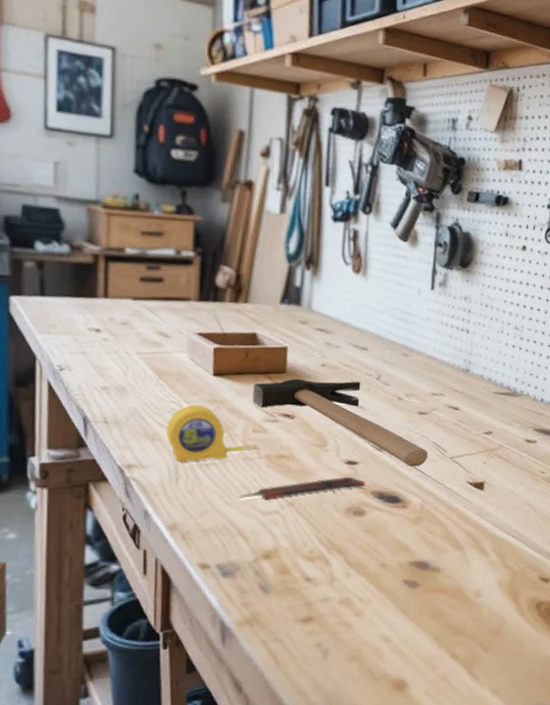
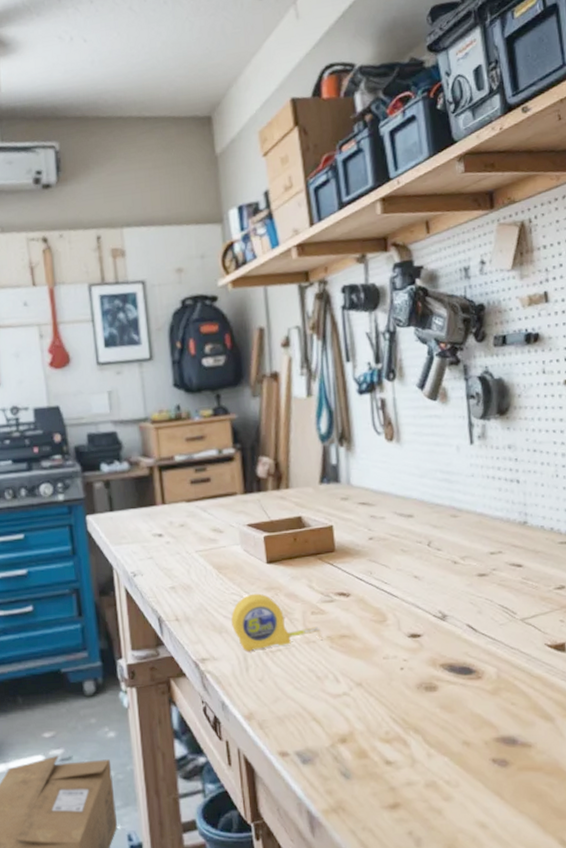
utility knife: present [239,476,366,499] -> none [307,650,434,683]
claw hammer: present [252,378,429,467] -> none [305,551,497,634]

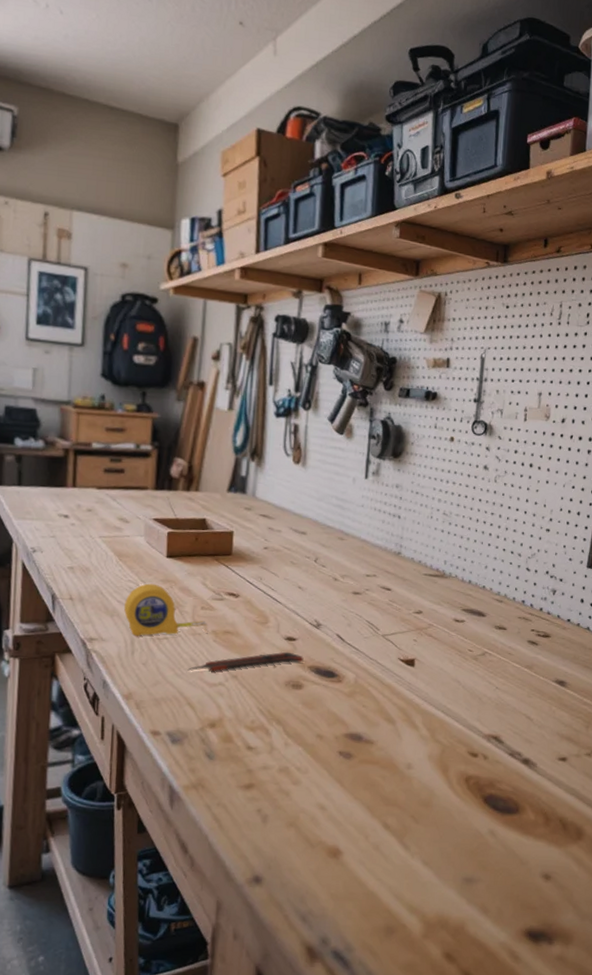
utility knife: none [307,650,434,683] -> present [187,651,304,672]

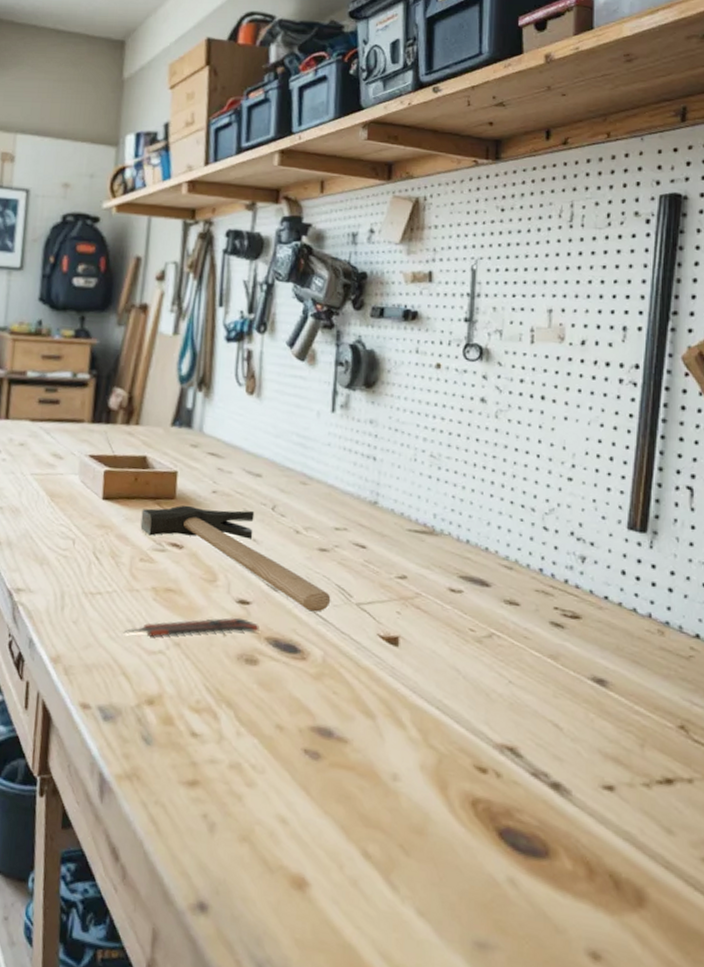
tape measure: present [124,583,208,636] -> none [54,528,148,591]
claw hammer: none [201,560,362,644] -> present [140,505,331,612]

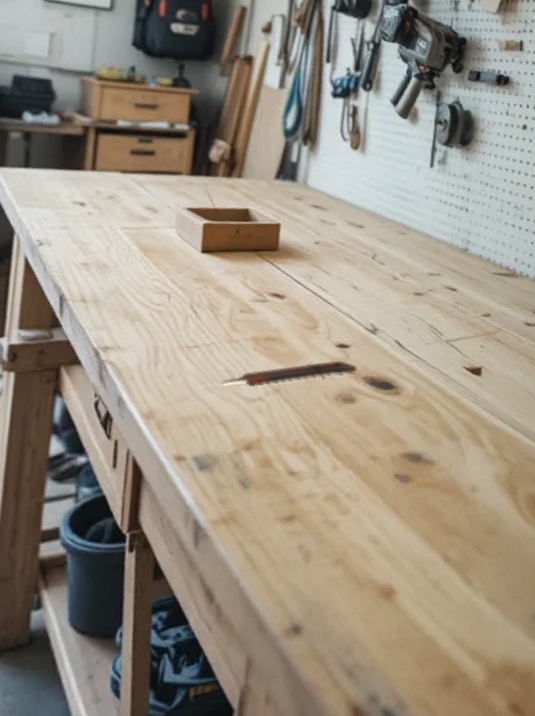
claw hammer: present [140,505,331,612] -> none [241,256,424,351]

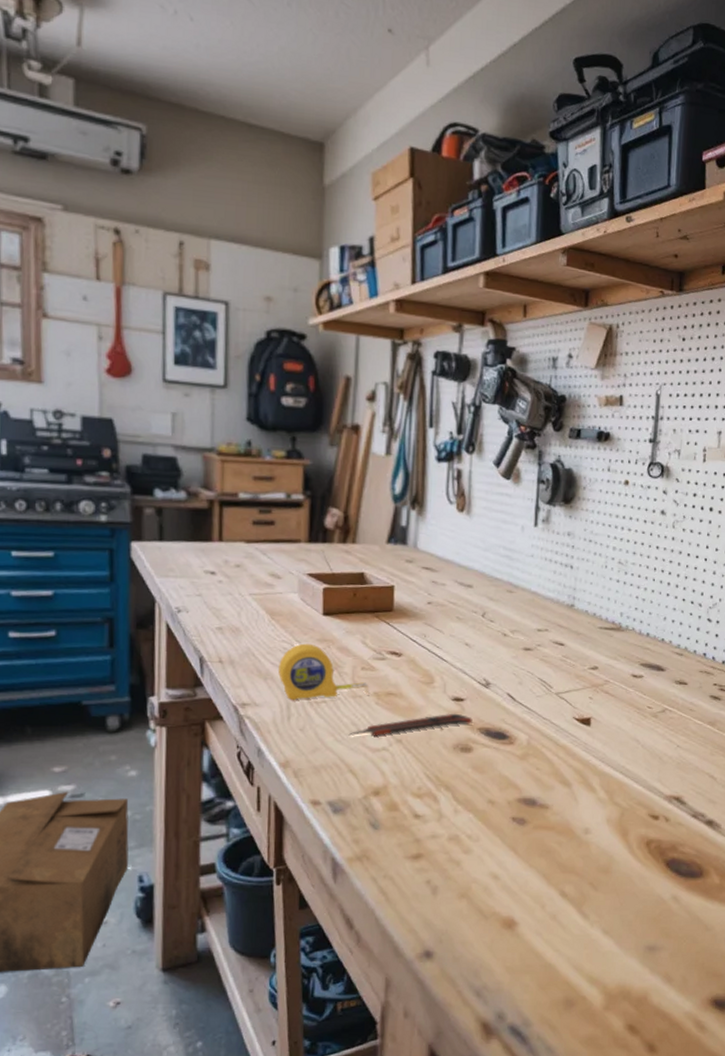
tape measure: none [148,282,248,344] -> present [278,643,370,700]

